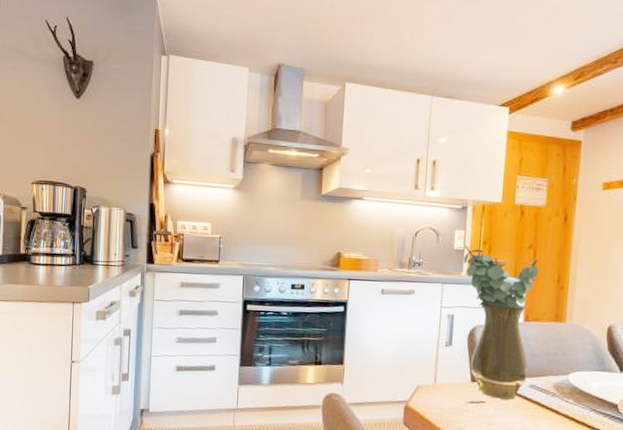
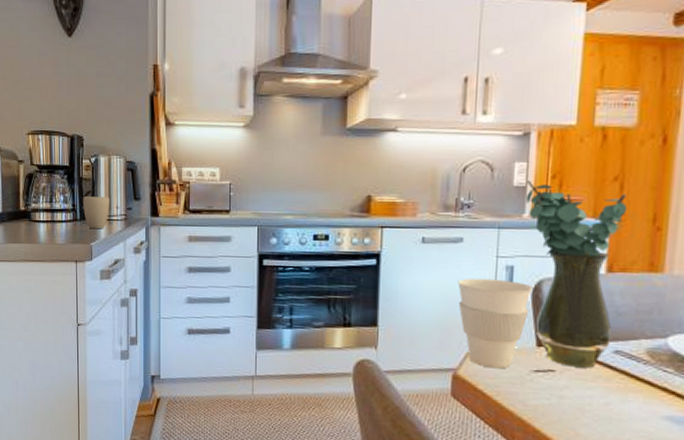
mug: none [83,243,108,274] -> present [83,197,110,229]
cup: none [410,324,468,401] -> present [458,278,533,369]

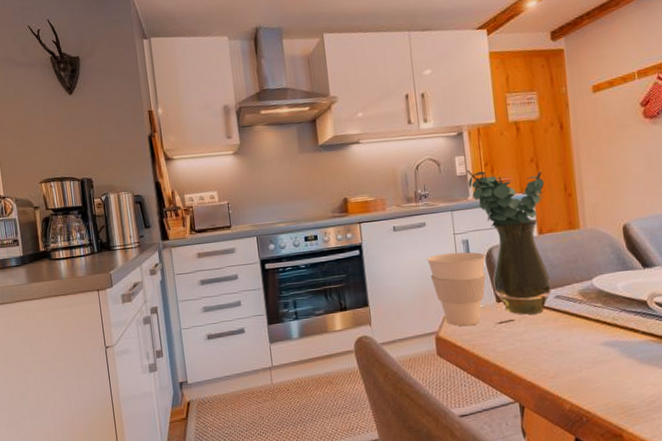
mug: present [83,197,110,229] -> none [98,229,124,260]

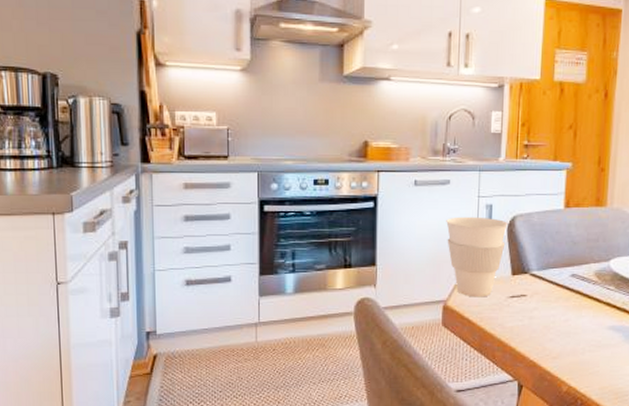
vase: present [467,169,552,315] -> none [502,127,580,291]

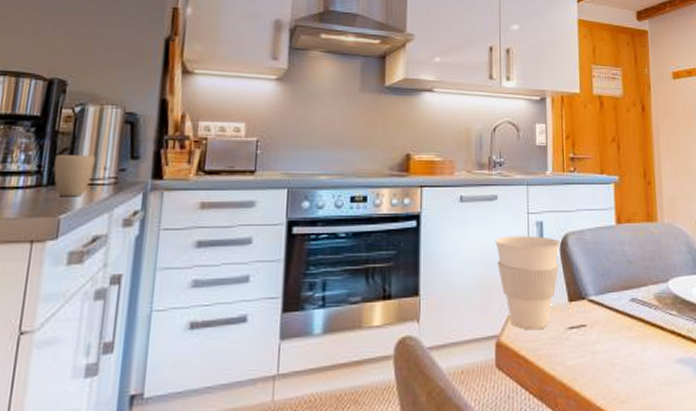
mug: none [60,142,92,178] -> present [53,155,96,197]

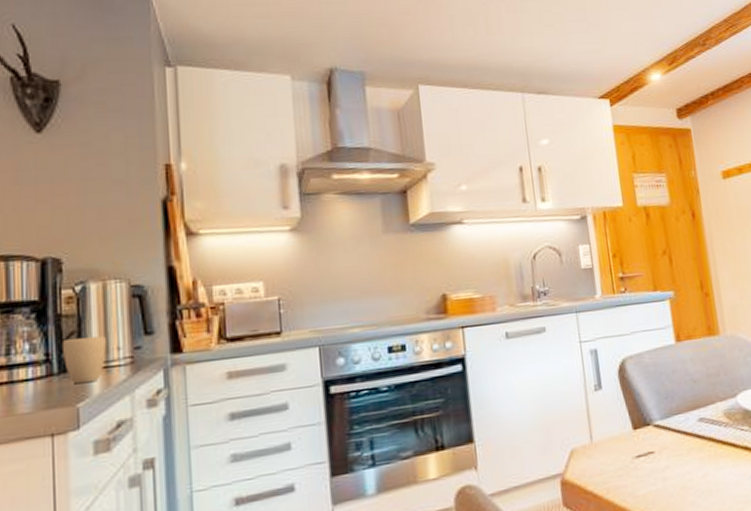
cup: present [495,235,560,331] -> none [548,364,620,465]

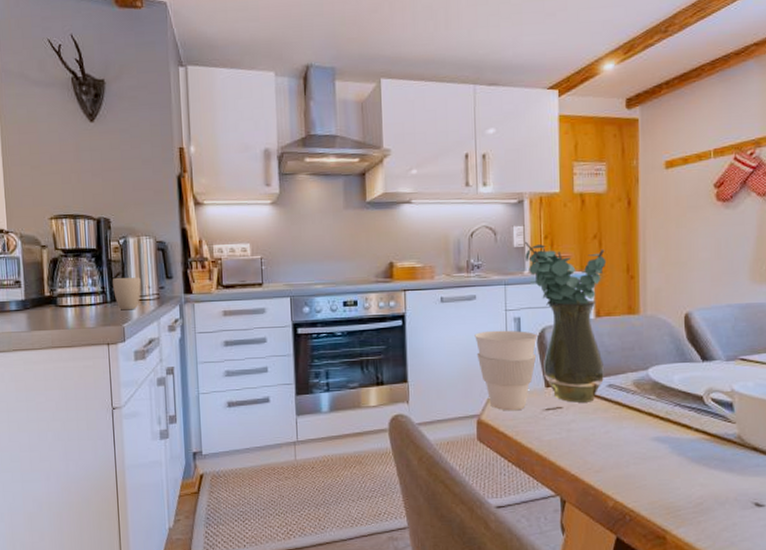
cup: none [548,364,620,465] -> present [474,330,538,411]
vase: none [593,261,694,445] -> present [525,241,607,403]

